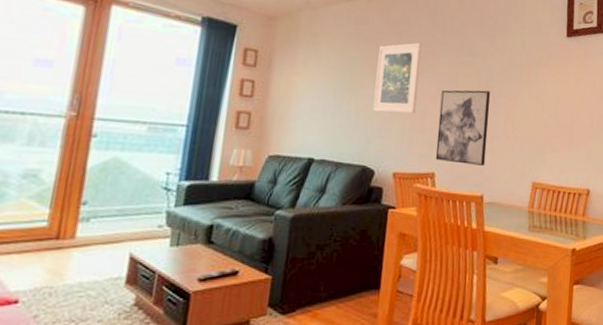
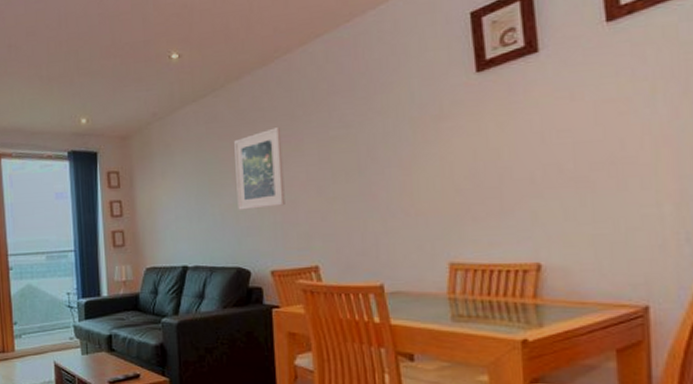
wall art: present [435,90,491,166] -> none [312,163,381,252]

